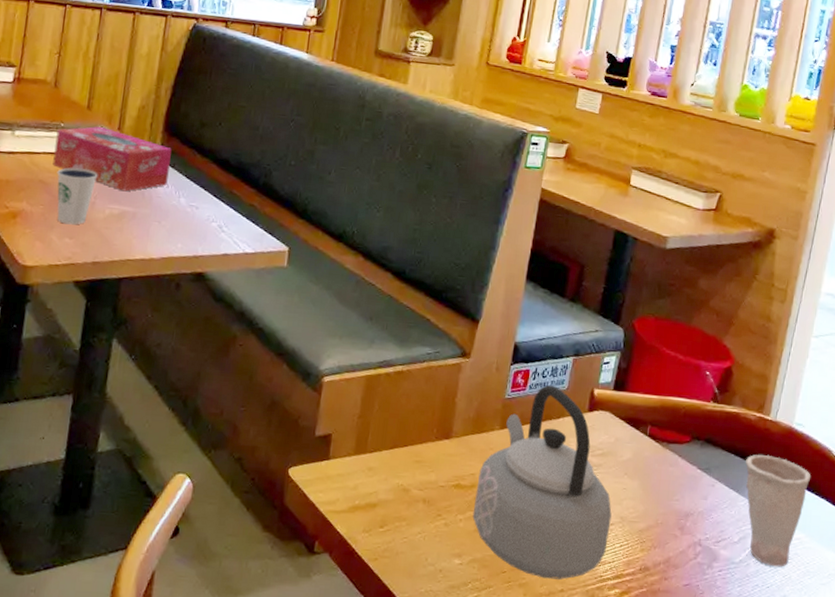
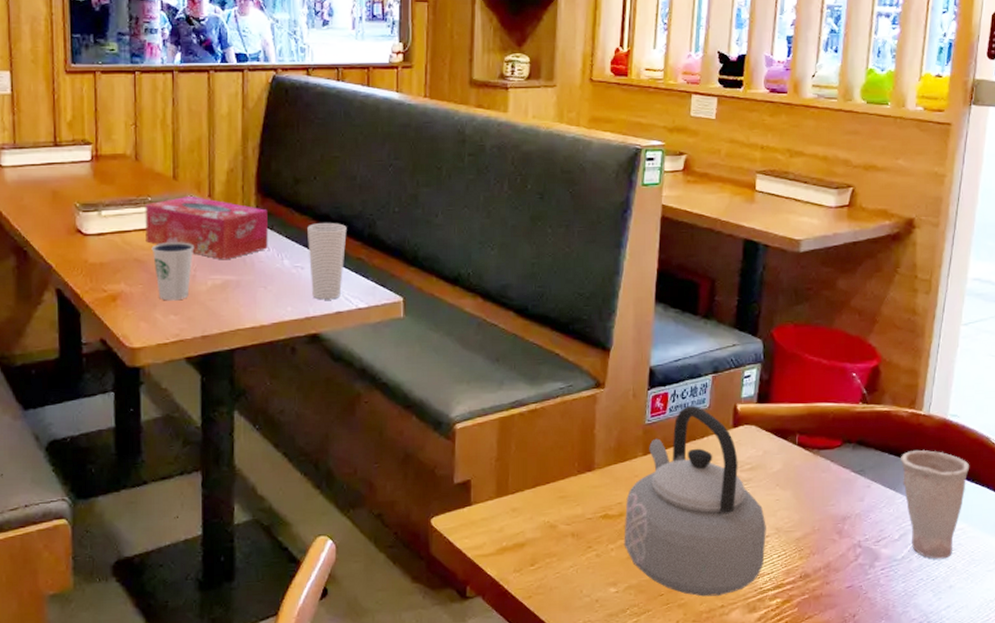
cup: none [203,166,244,242] -> present [307,222,347,300]

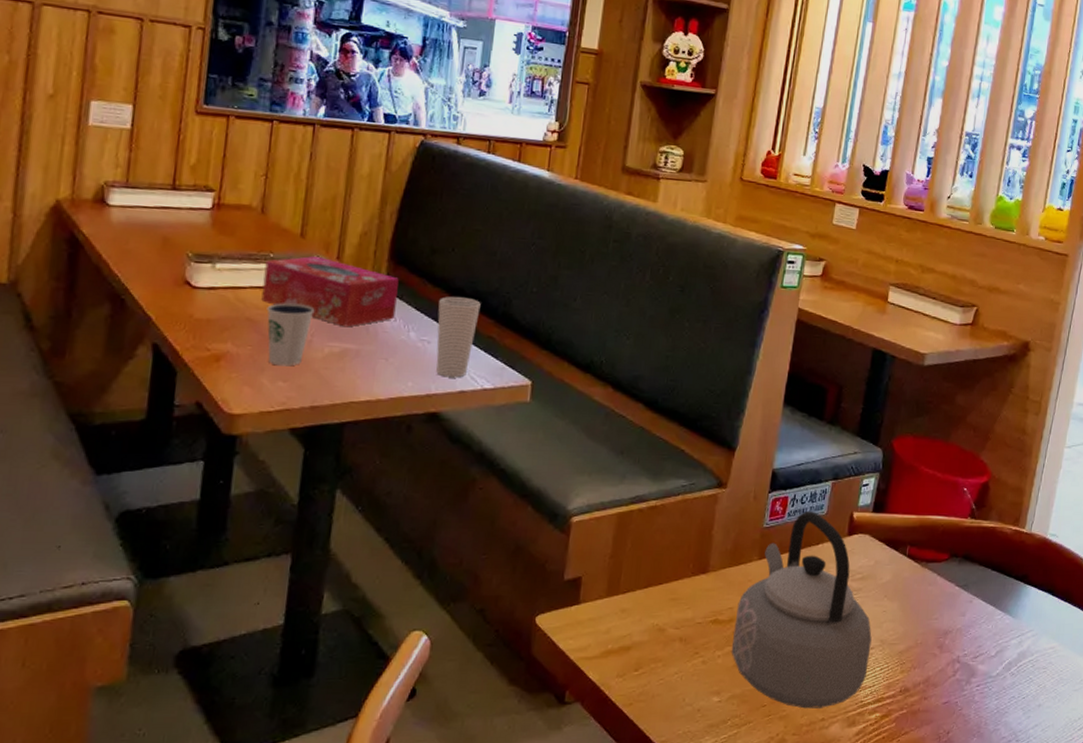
cup: present [901,449,970,559] -> none [1002,567,1065,677]

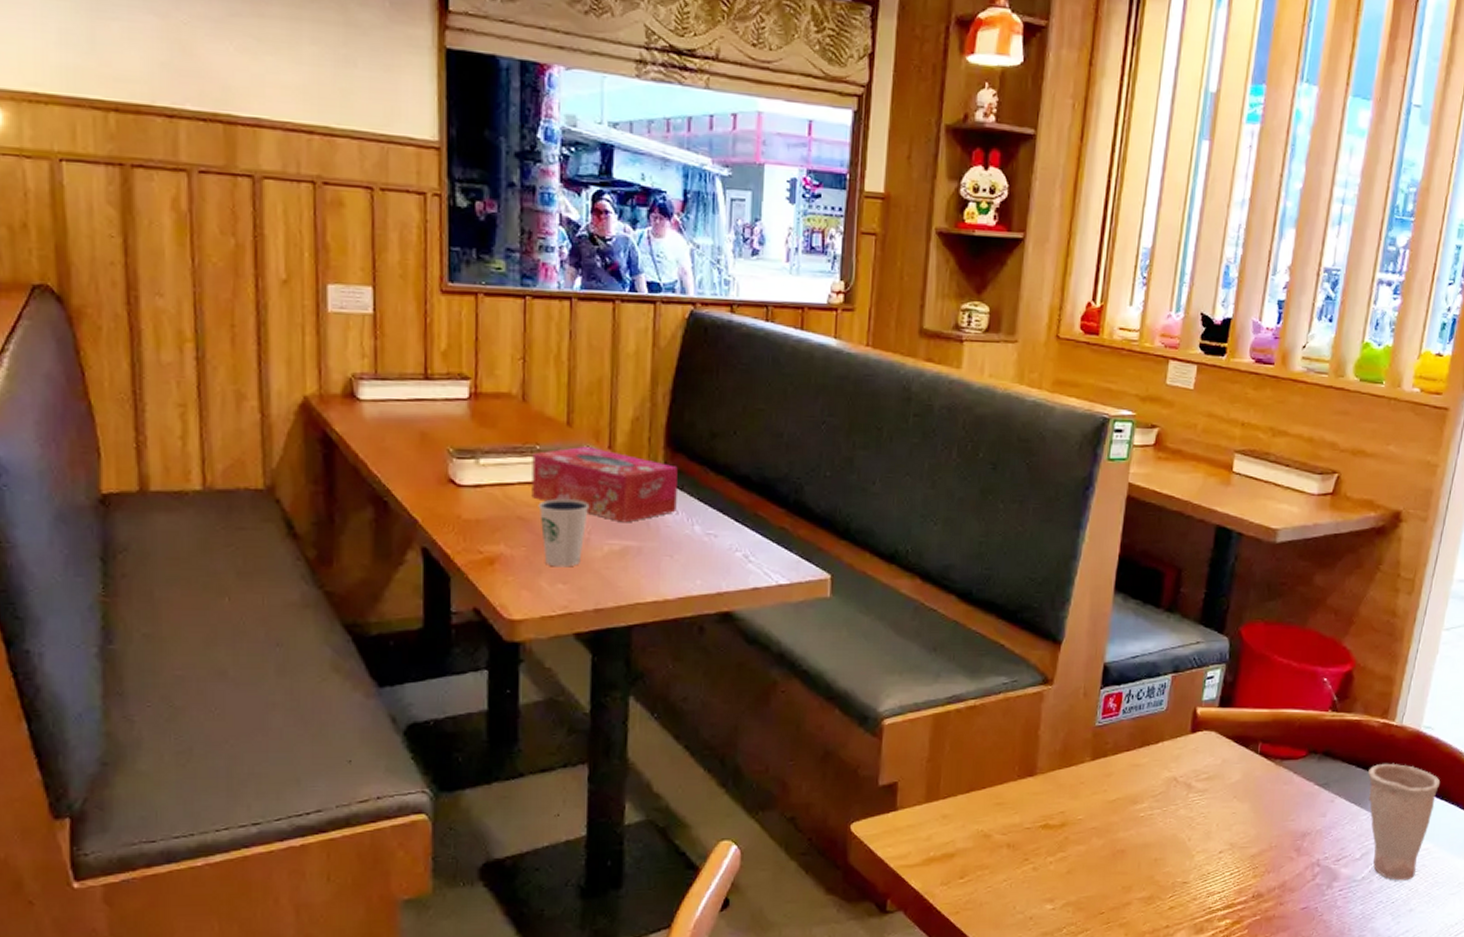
cup: present [436,296,481,378] -> none [723,484,770,574]
teapot: present [731,511,872,709] -> none [1064,708,1220,916]
cup: none [1002,567,1065,677] -> present [1368,763,1441,881]

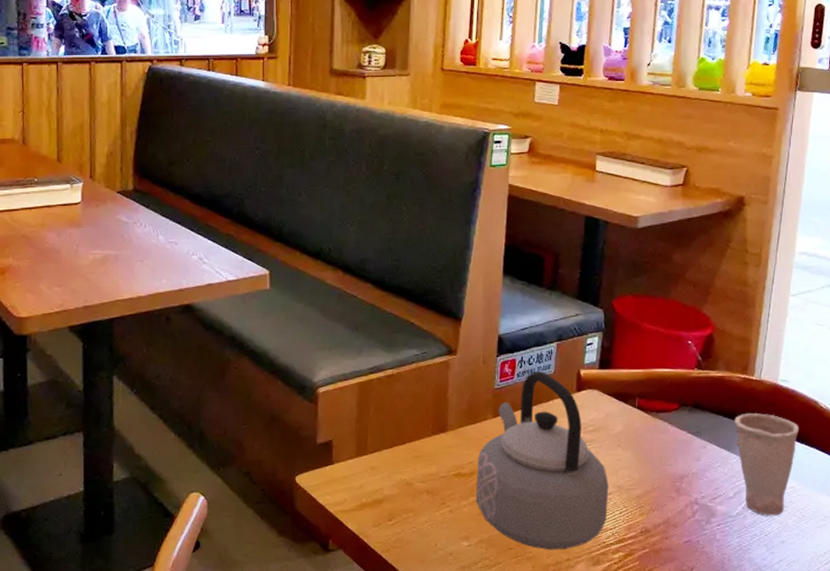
tissue box: present [531,446,678,523] -> none [32,177,144,236]
dixie cup: present [538,499,590,567] -> none [37,219,77,274]
teapot: none [1064,708,1220,916] -> present [475,371,609,550]

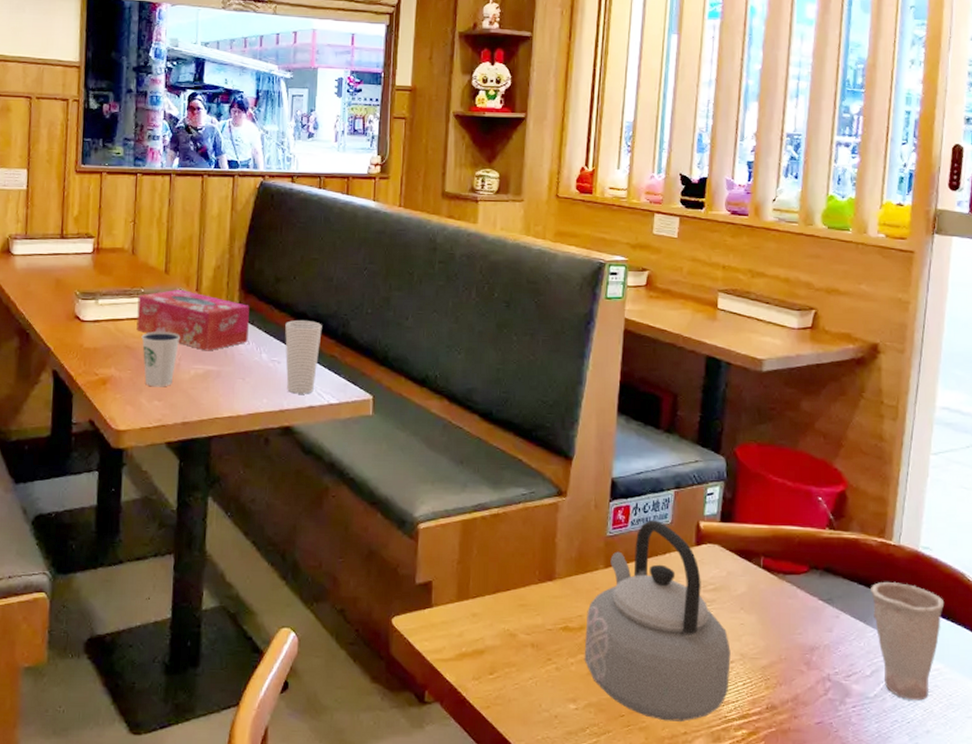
tissue box: none [32,177,144,236] -> present [136,289,249,351]
dixie cup: none [37,219,77,274] -> present [141,331,181,387]
cup: none [181,201,217,273] -> present [285,319,322,394]

